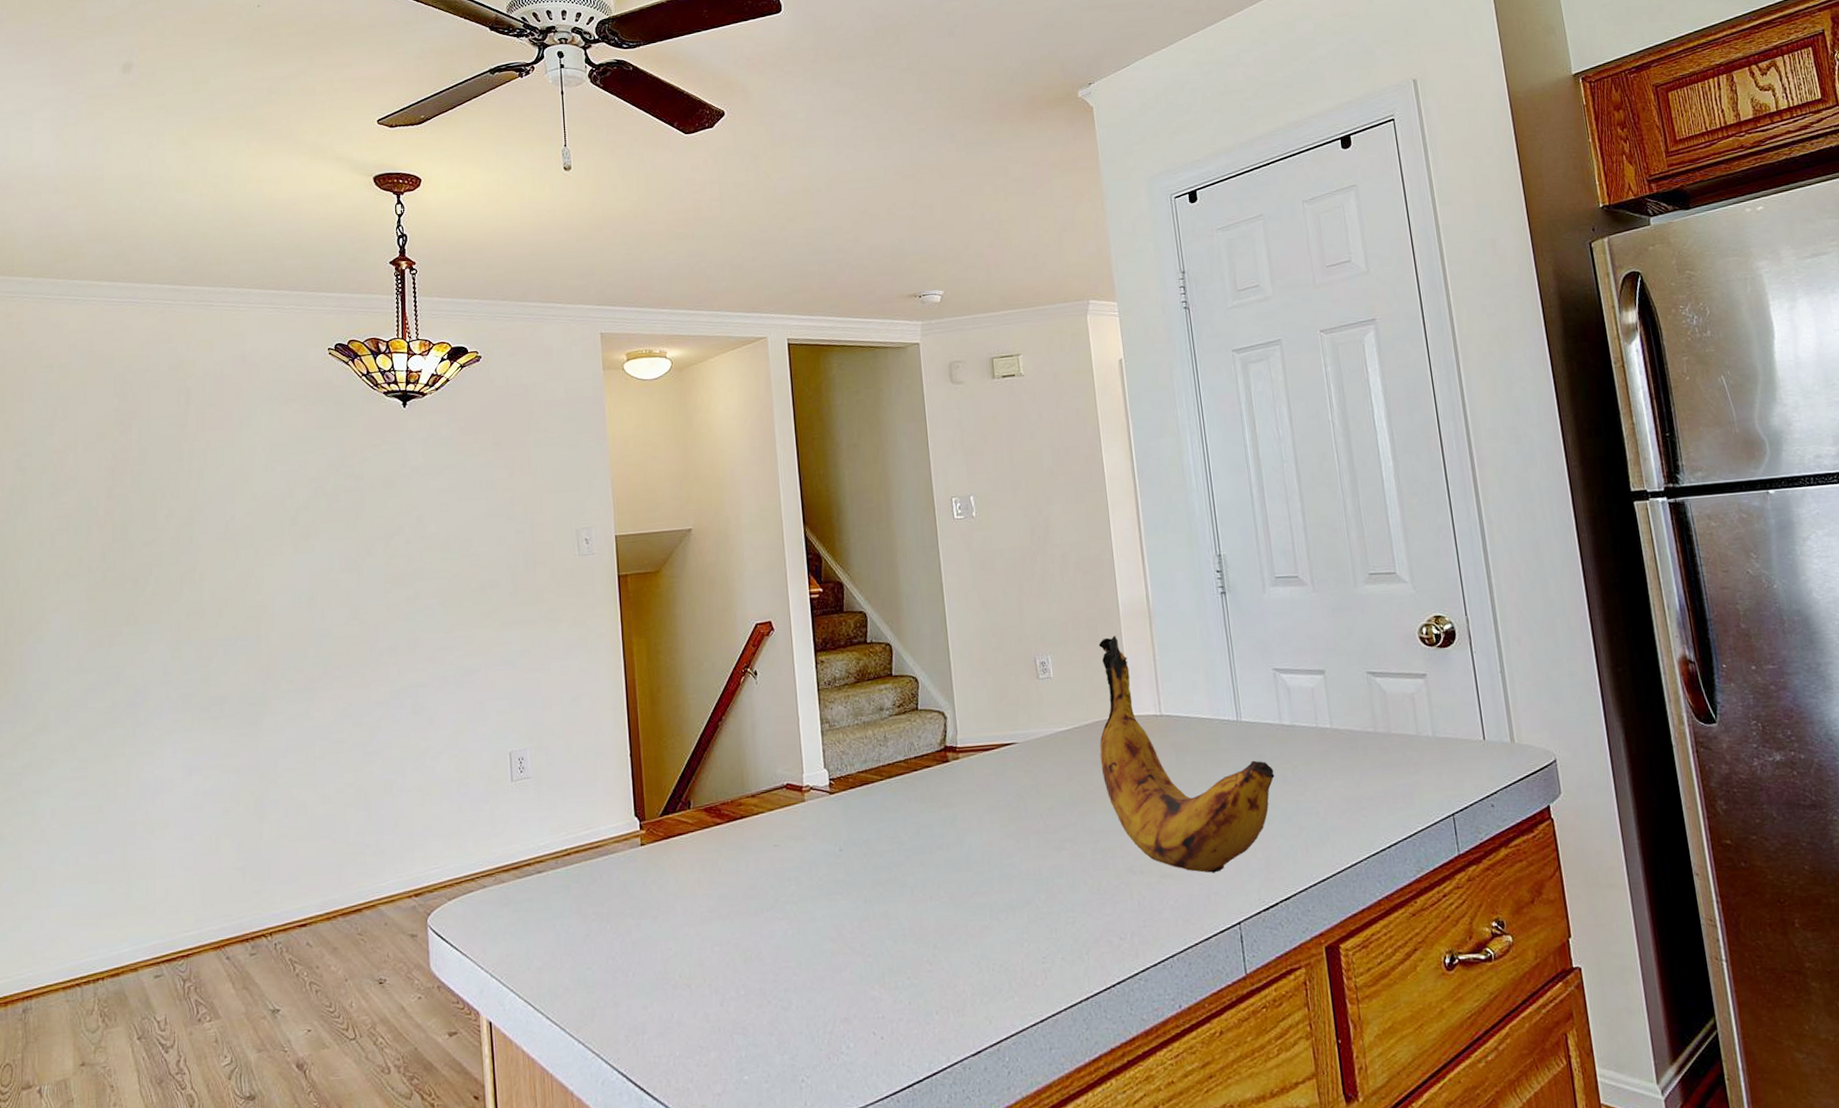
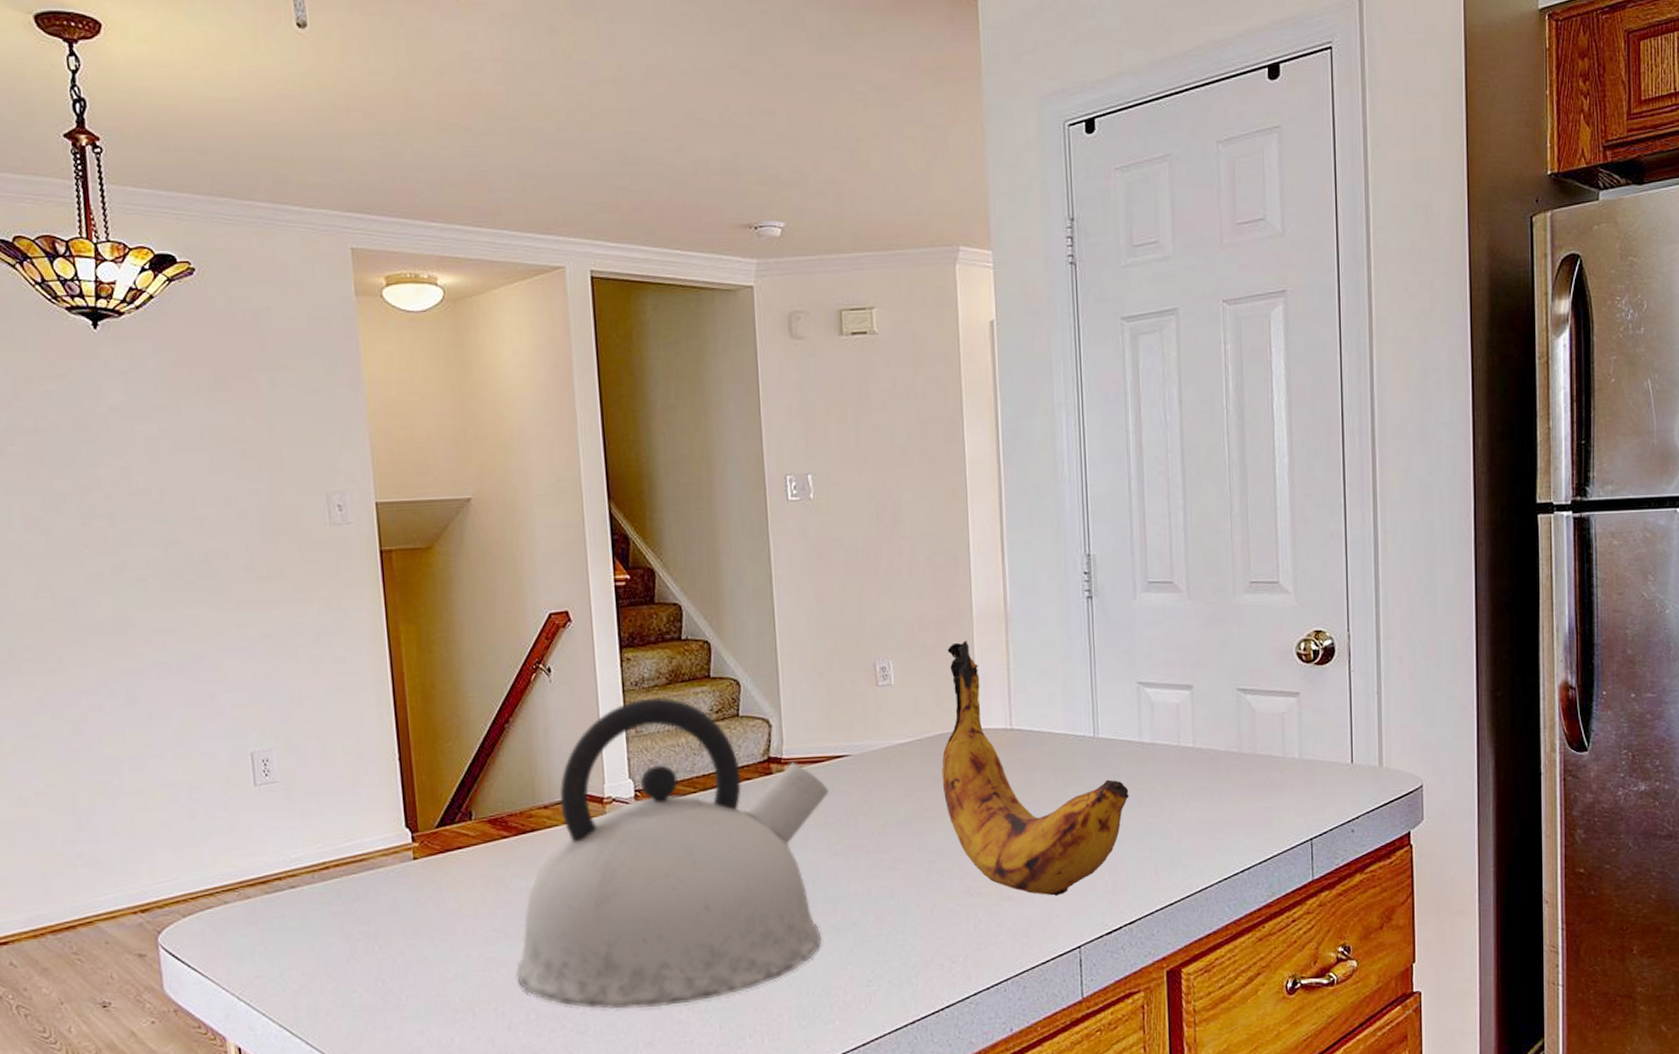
kettle: none [728,694,1000,986] -> present [516,697,829,1009]

